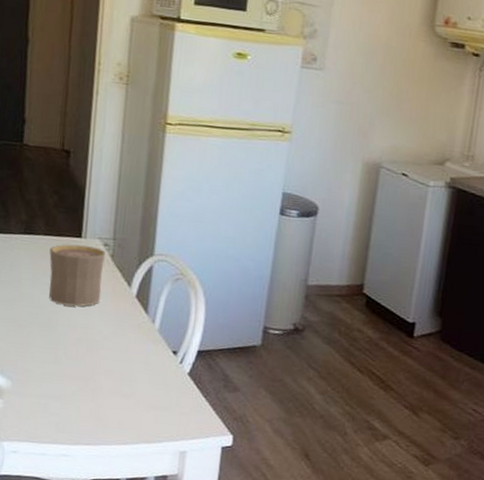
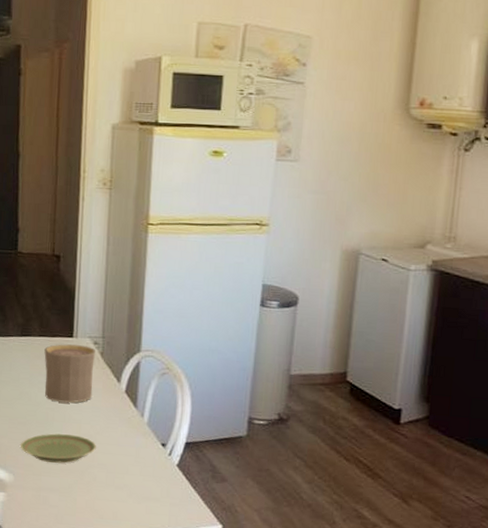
plate: none [20,338,103,370] -> present [20,433,96,463]

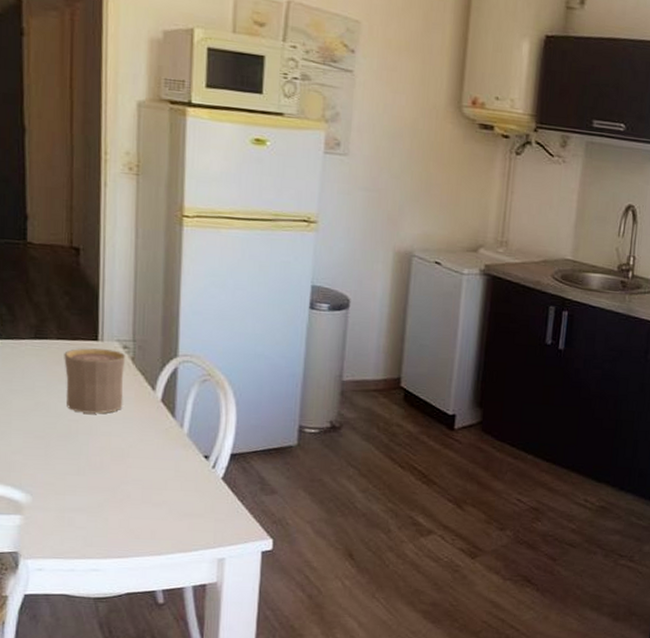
plate: present [20,433,96,463] -> none [39,448,129,480]

